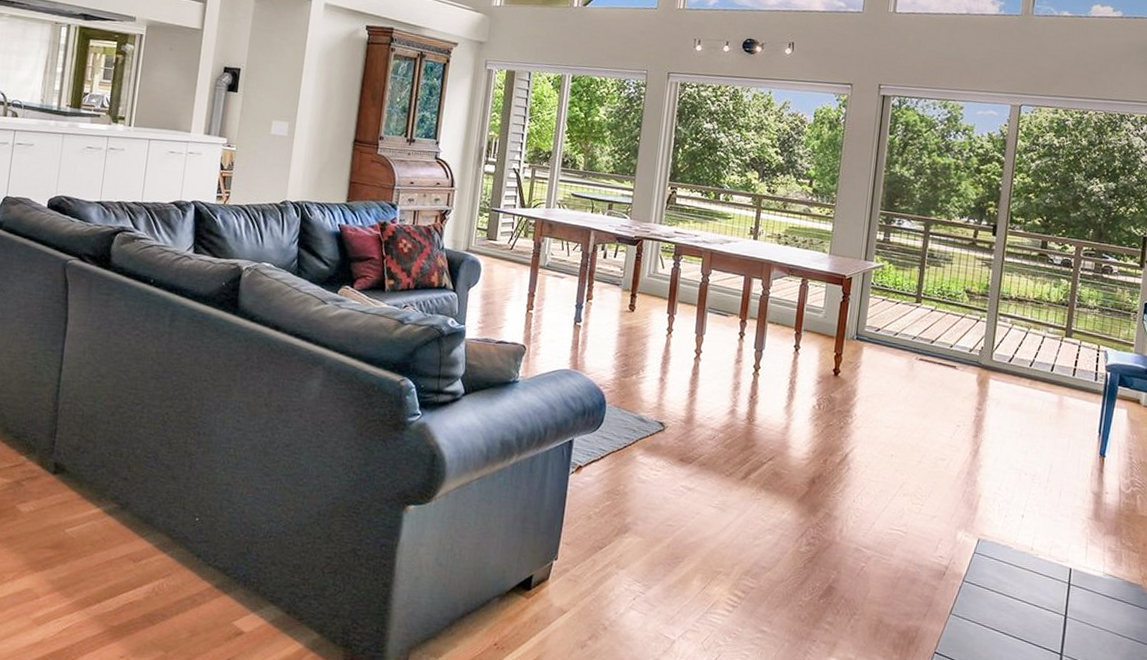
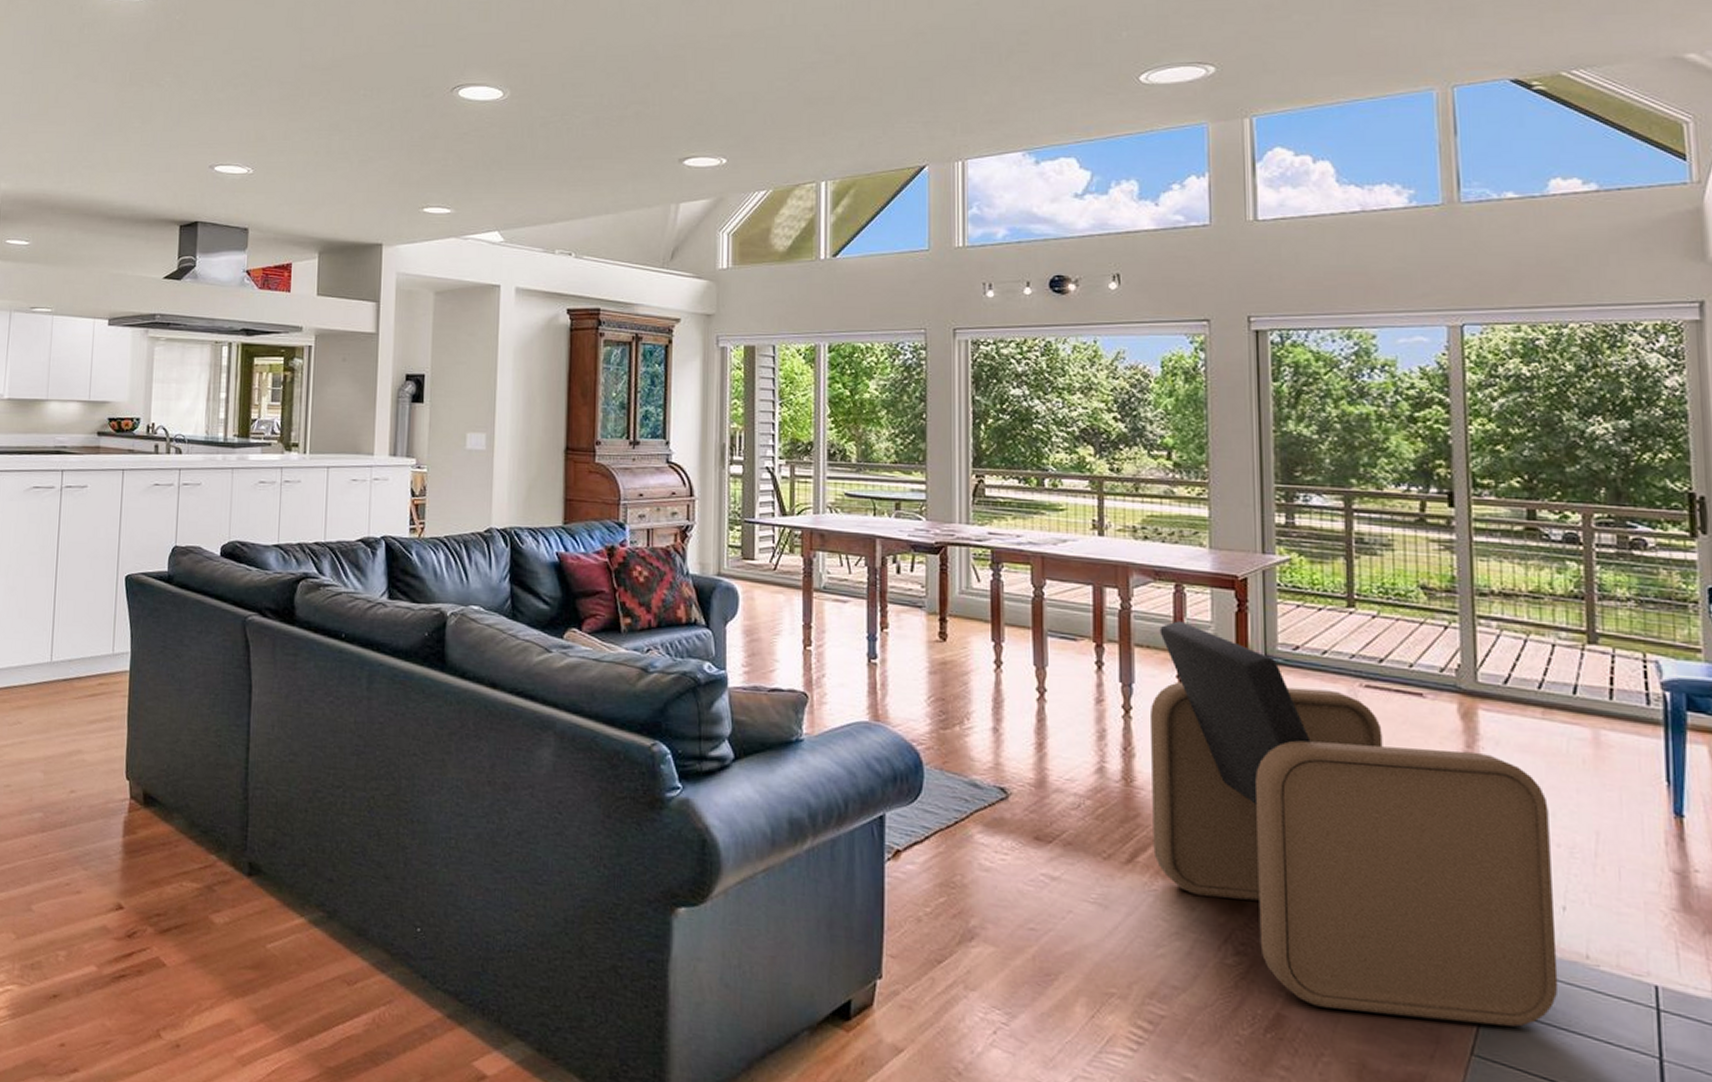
armchair: none [761,306,1024,595] -> present [1149,621,1559,1027]

